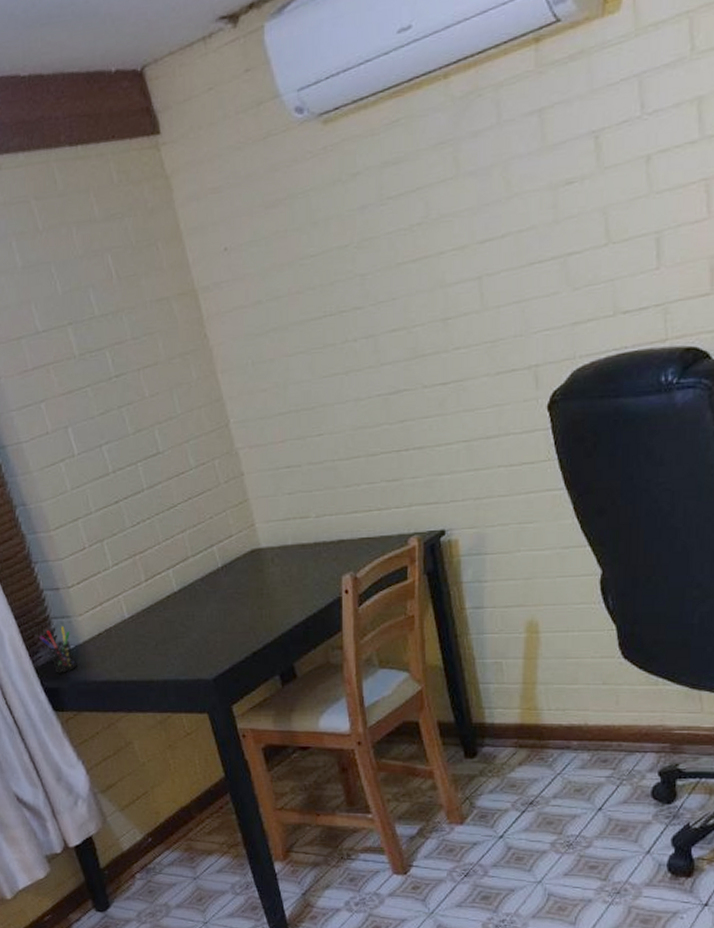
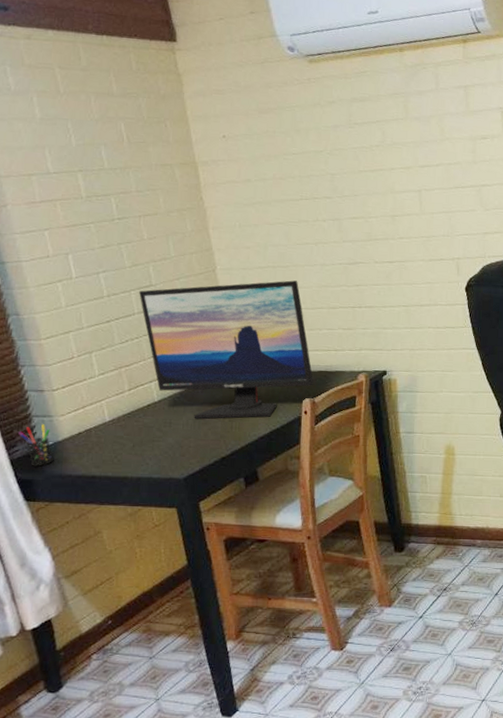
computer monitor: none [146,425,353,609] -> present [139,280,313,419]

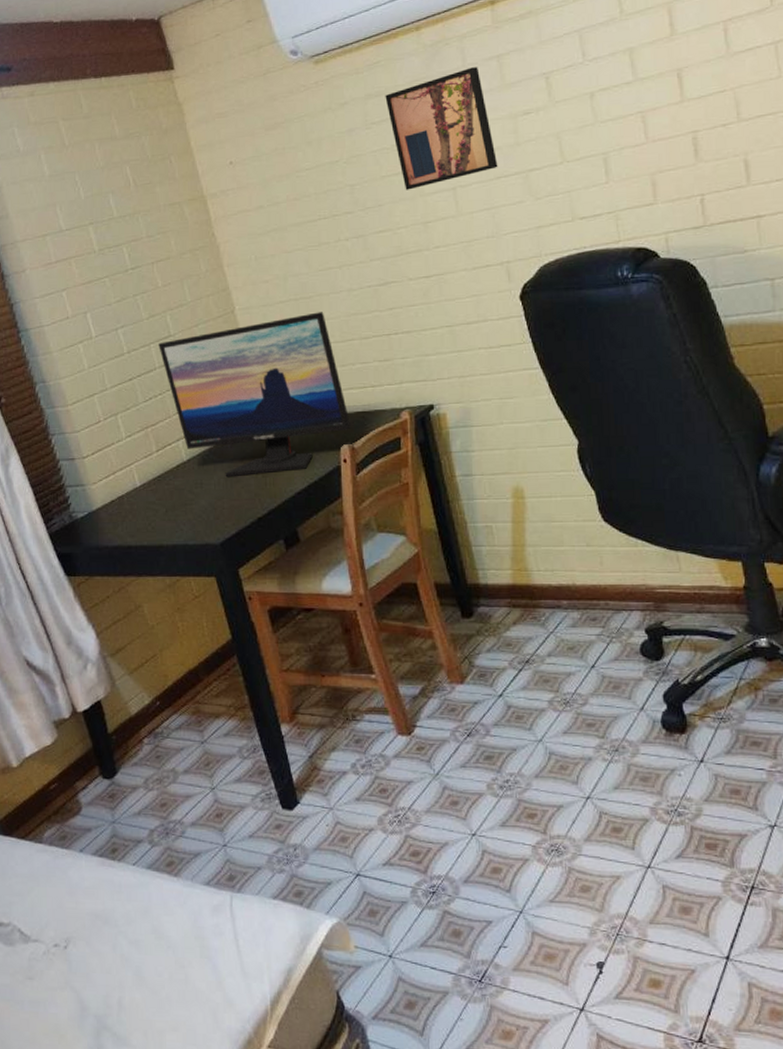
pen holder: present [18,424,54,467] -> none [54,494,90,539]
wall art: none [368,91,458,186] -> present [385,67,498,190]

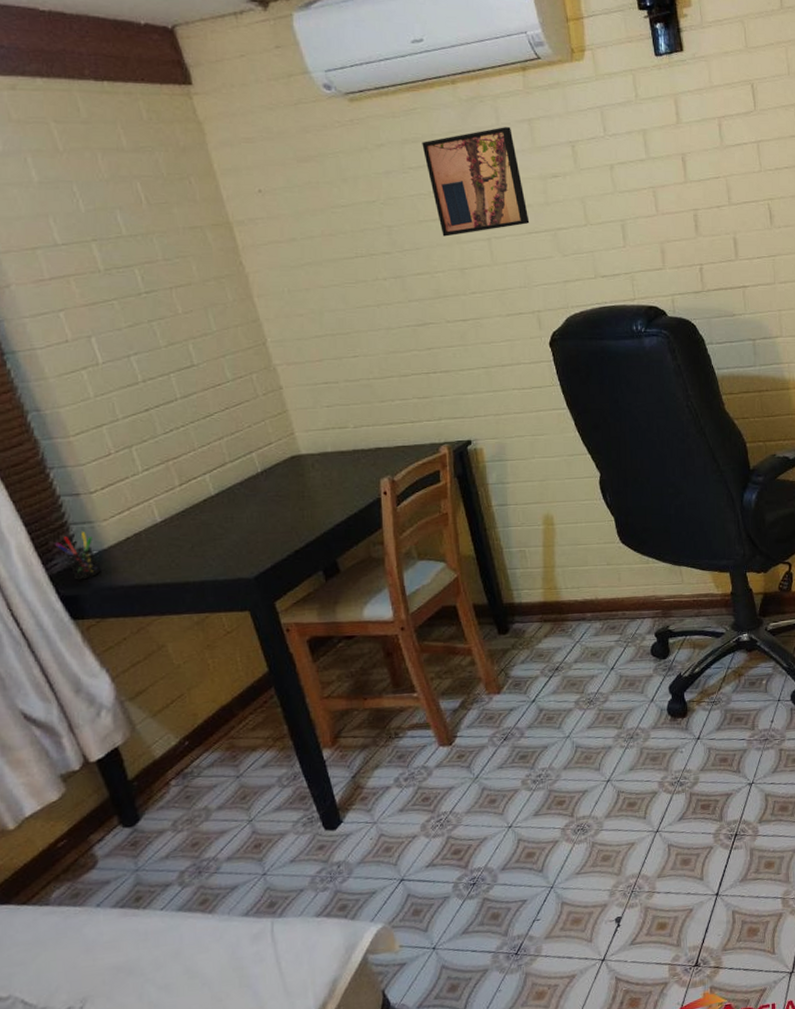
pen holder: none [54,494,90,539] -> present [55,532,101,580]
computer monitor: present [159,312,351,478] -> none [180,348,390,511]

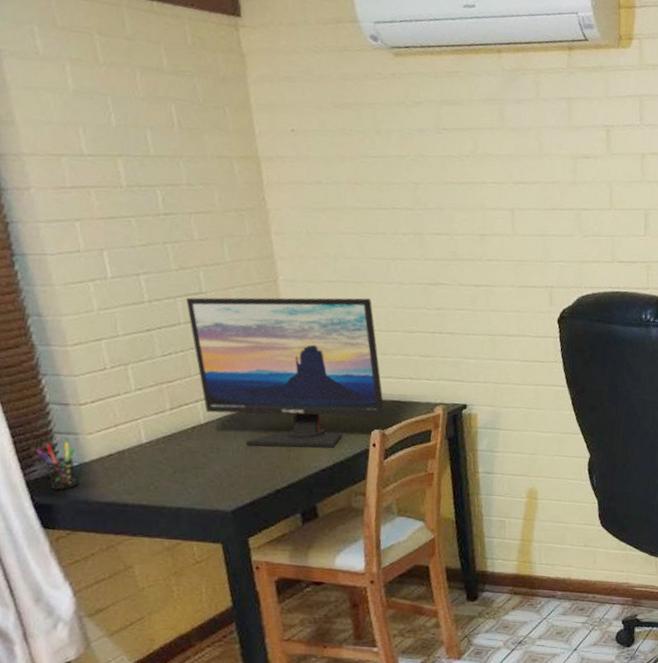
computer monitor: none [180,348,390,511] -> present [186,297,385,448]
wall art: present [422,127,530,237] -> none [459,101,555,201]

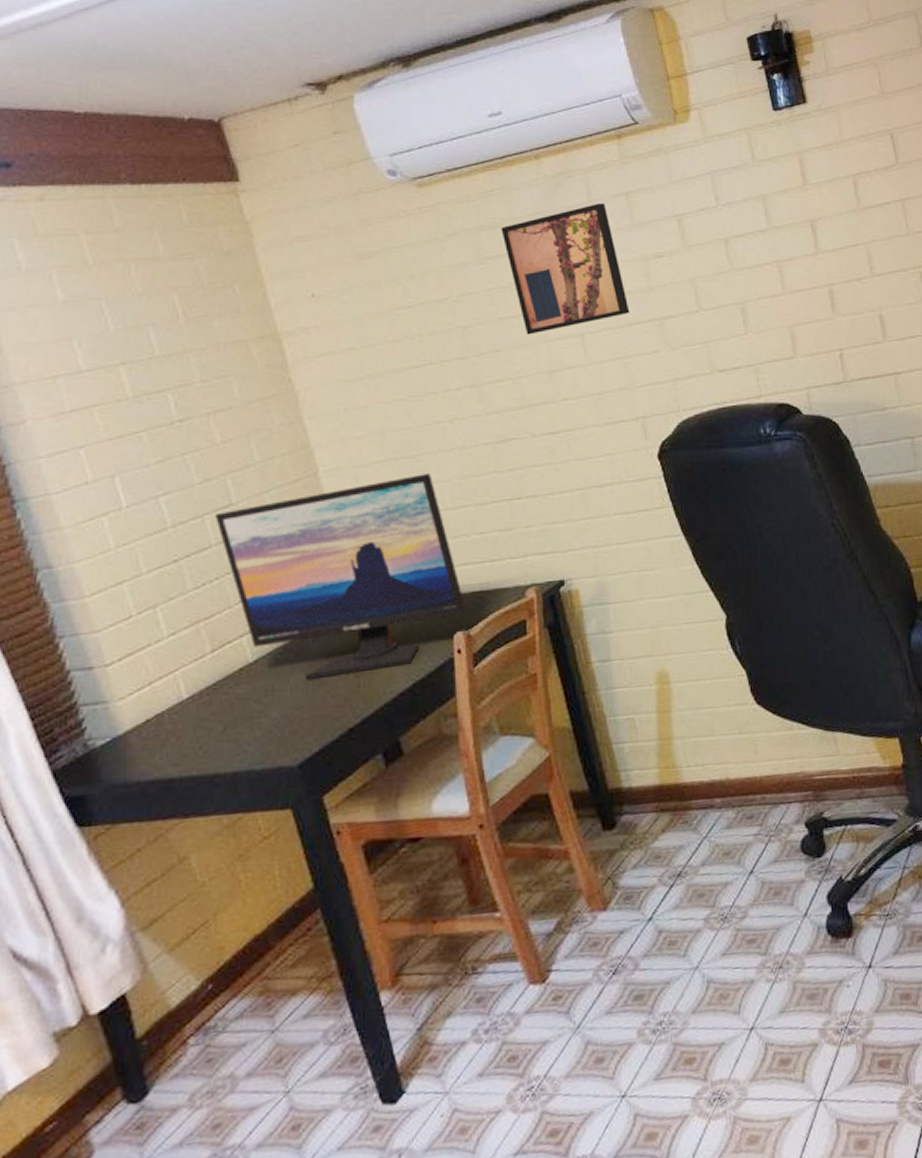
pen holder: present [37,442,79,490] -> none [61,714,114,776]
wall art: none [459,101,555,201] -> present [501,203,630,335]

